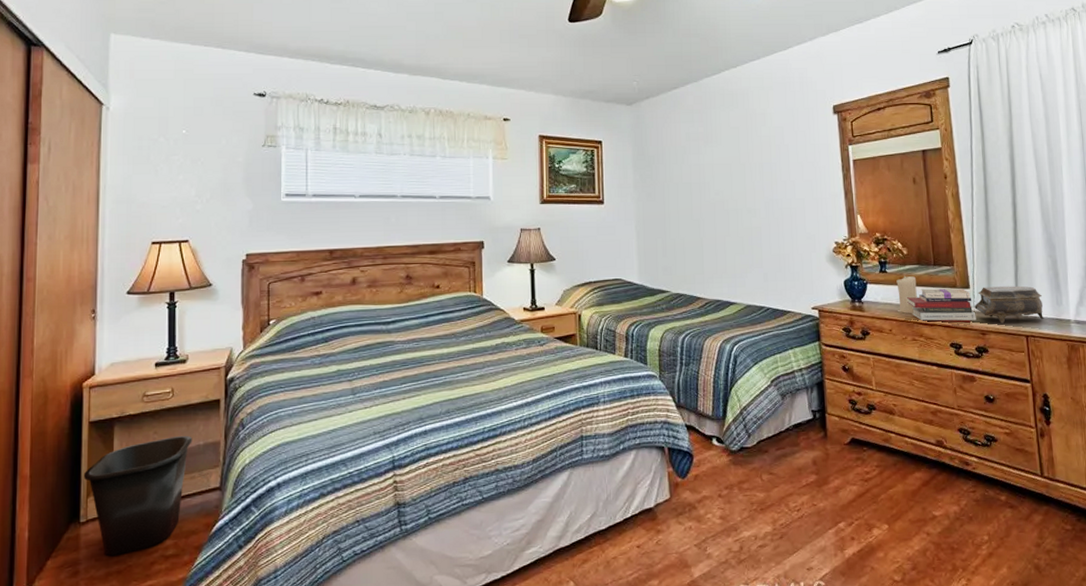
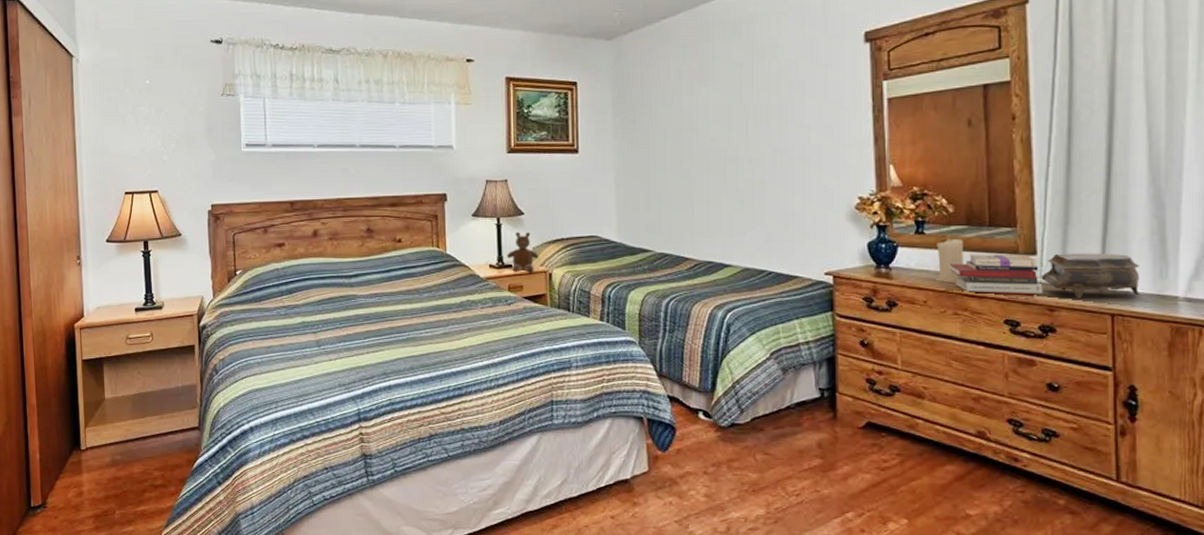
waste bin: present [83,435,192,557] -> none [80,377,172,482]
stuffed bear: none [540,276,569,315] -> present [507,231,539,273]

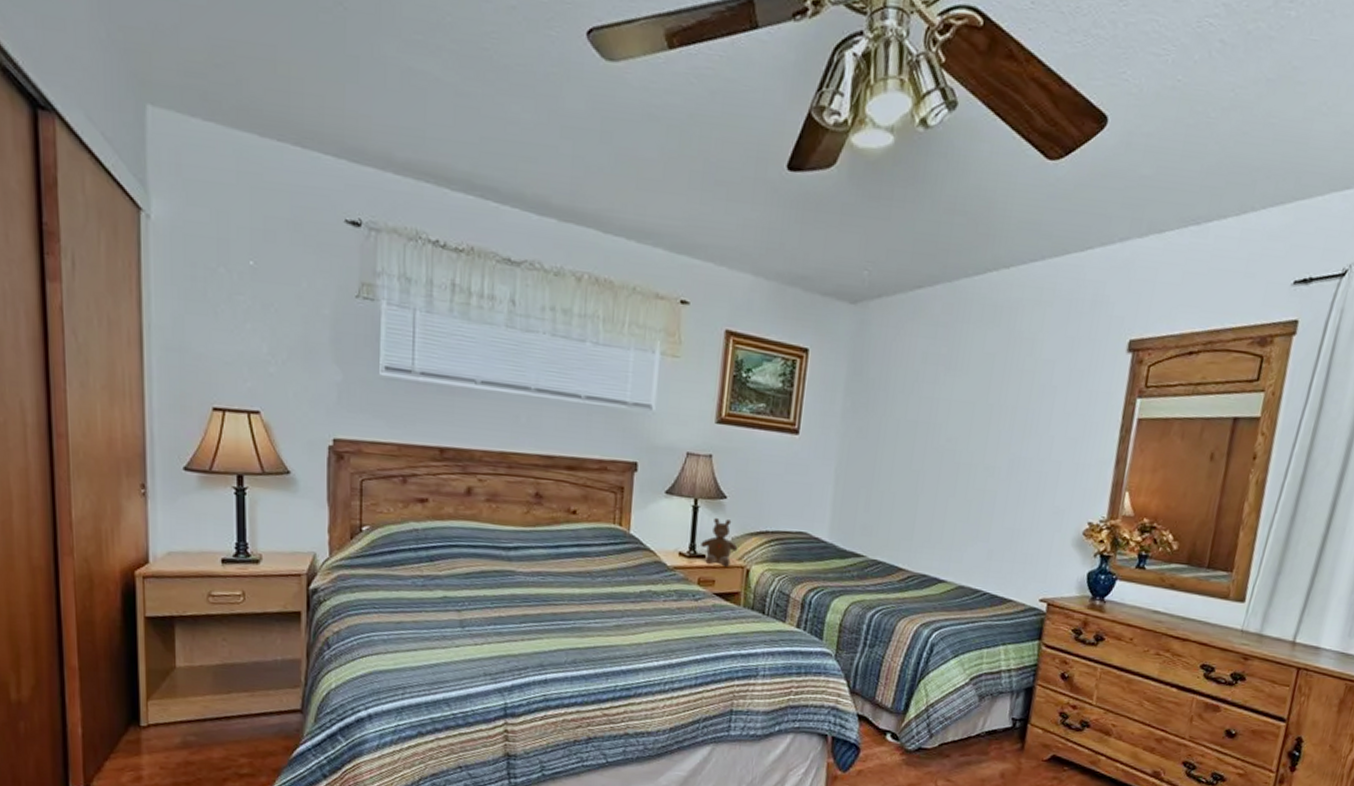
candle: present [935,238,963,284] -> none [1145,576,1180,624]
books: present [948,254,1043,296] -> none [1160,595,1244,643]
jewelry box: present [1041,253,1139,299] -> none [1243,602,1333,652]

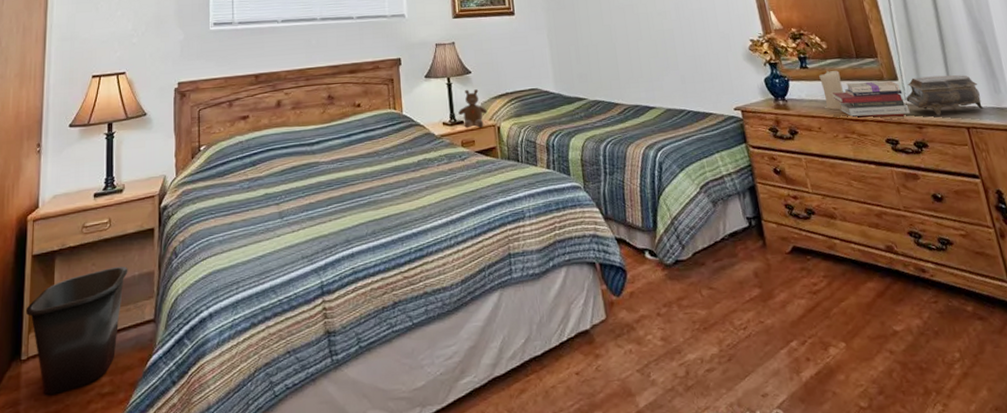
waste bin: none [141,646,268,767] -> present [25,266,128,396]
candle: none [1145,576,1180,624] -> present [819,70,843,111]
books: none [1160,595,1244,643] -> present [832,81,910,118]
jewelry box: none [1243,602,1333,652] -> present [906,75,983,116]

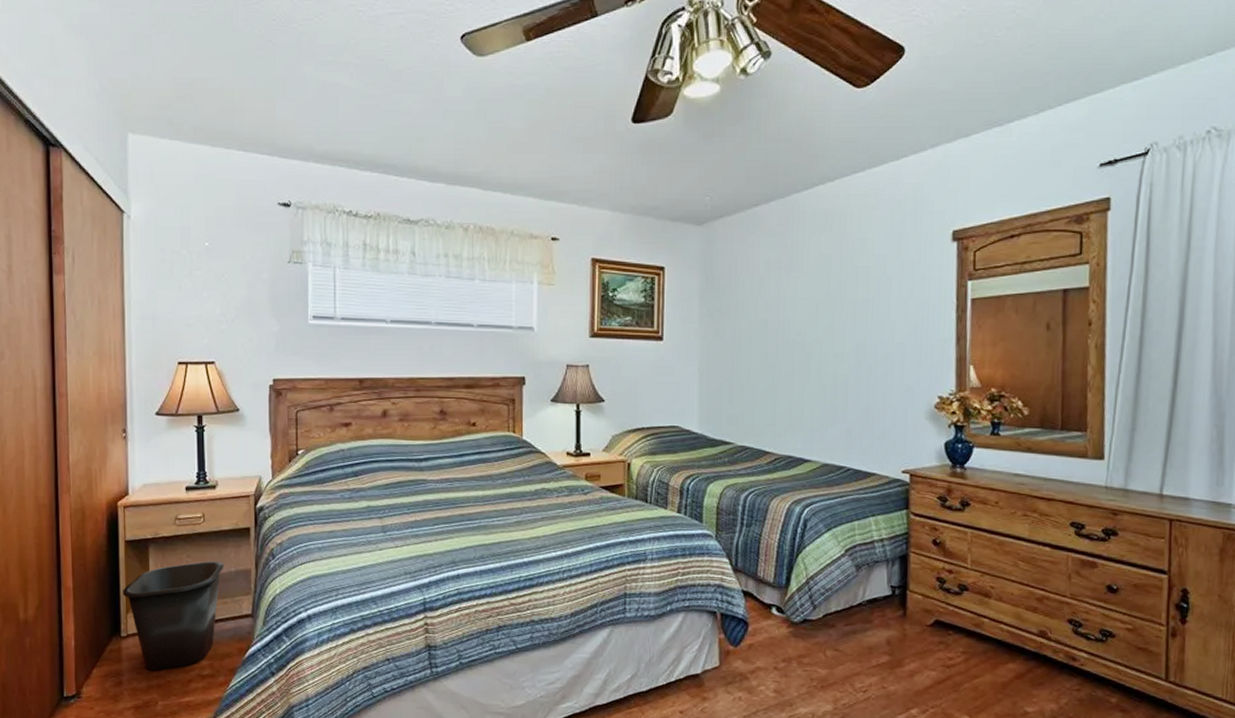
stuffed bear: present [458,89,488,129] -> none [585,419,618,462]
candle: present [819,70,843,111] -> none [1007,440,1036,486]
books: present [832,81,910,118] -> none [1020,457,1108,500]
jewelry box: present [906,75,983,116] -> none [1107,458,1198,504]

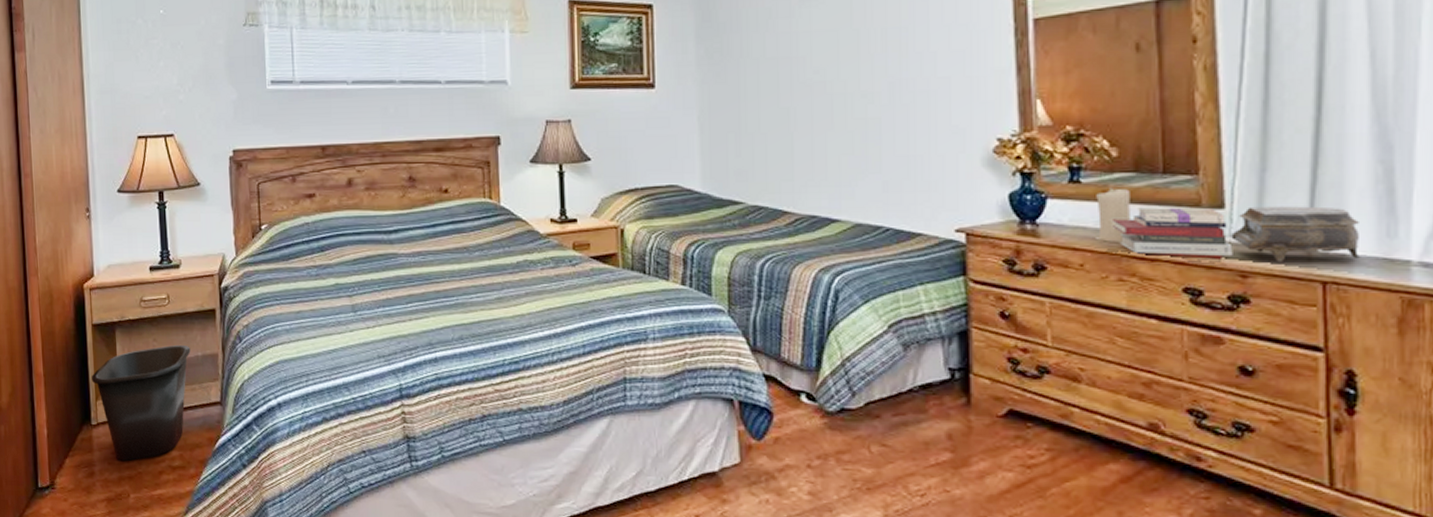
candle: none [1007,440,1036,486] -> present [1094,188,1130,244]
books: none [1020,457,1108,500] -> present [1111,207,1233,259]
jewelry box: none [1107,458,1198,504] -> present [1231,206,1359,263]

